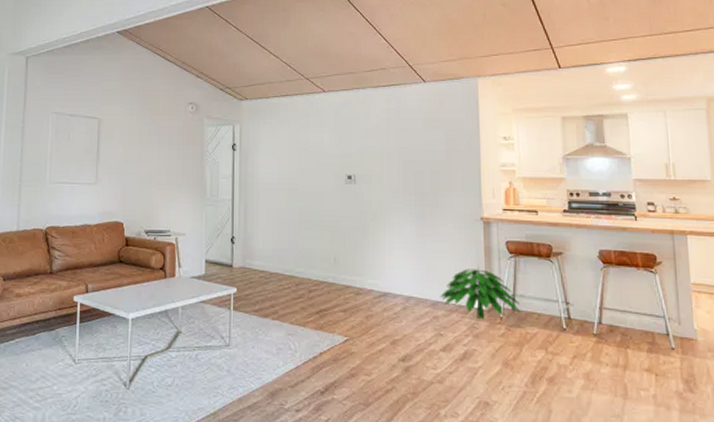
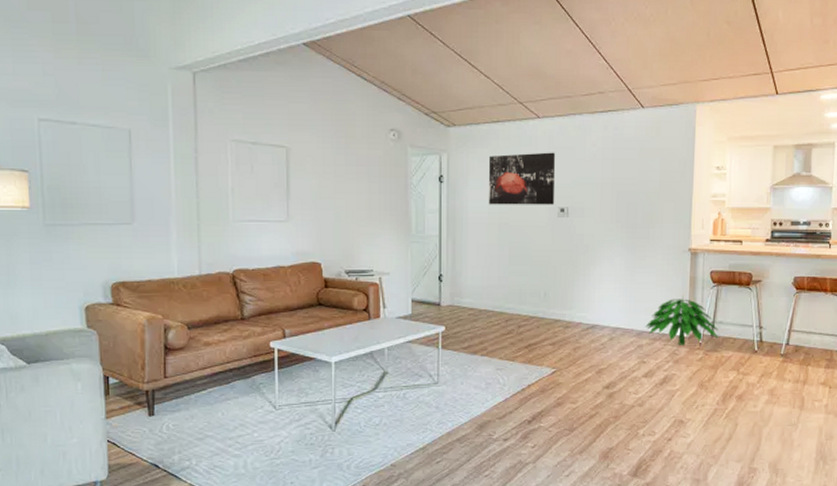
wall art: none [278,123,342,173] -> present [488,152,556,205]

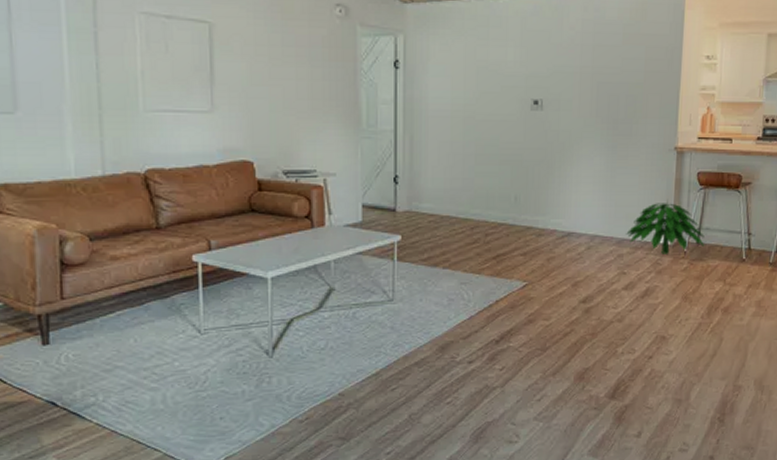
wall art: present [488,152,556,205] -> none [451,35,529,97]

